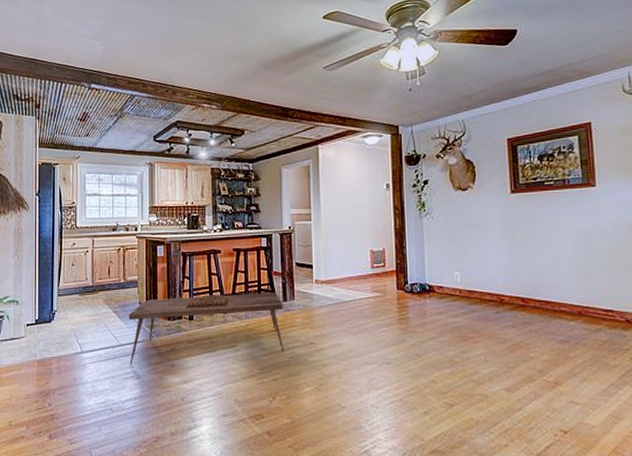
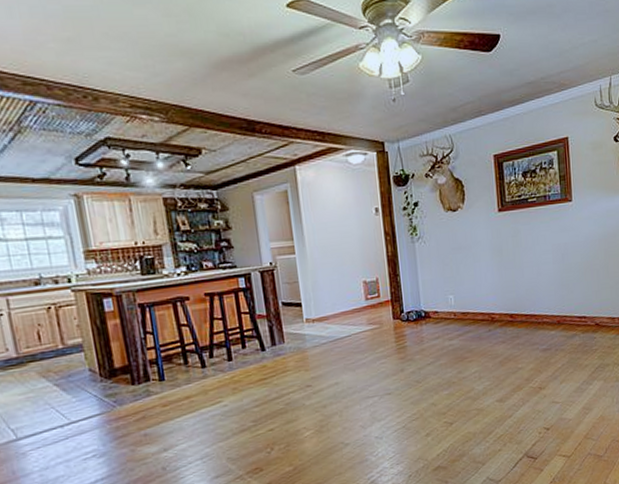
coffee table: present [128,292,285,365] -> none [76,337,279,444]

